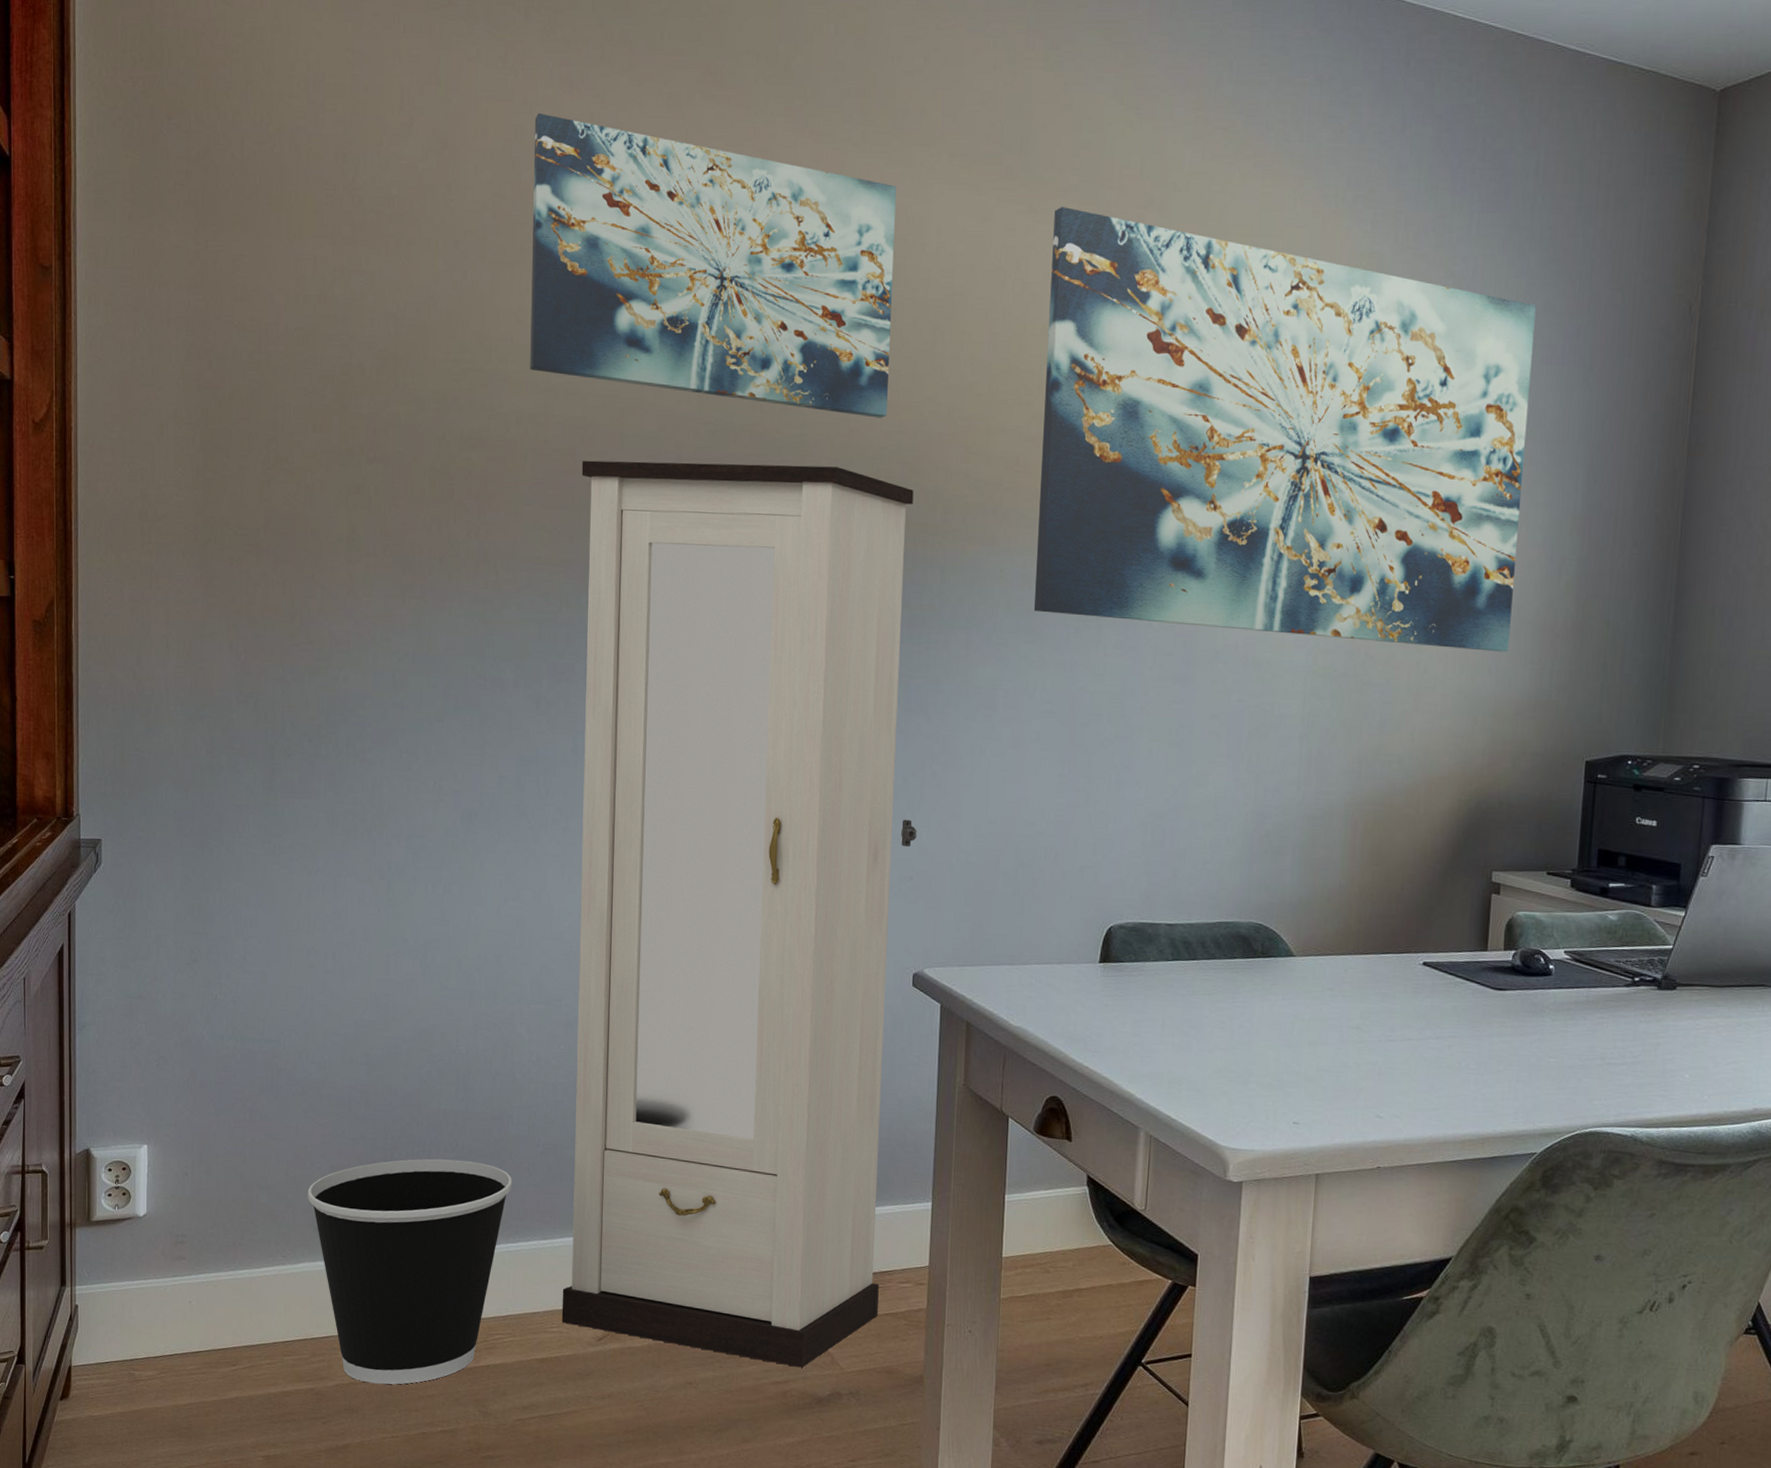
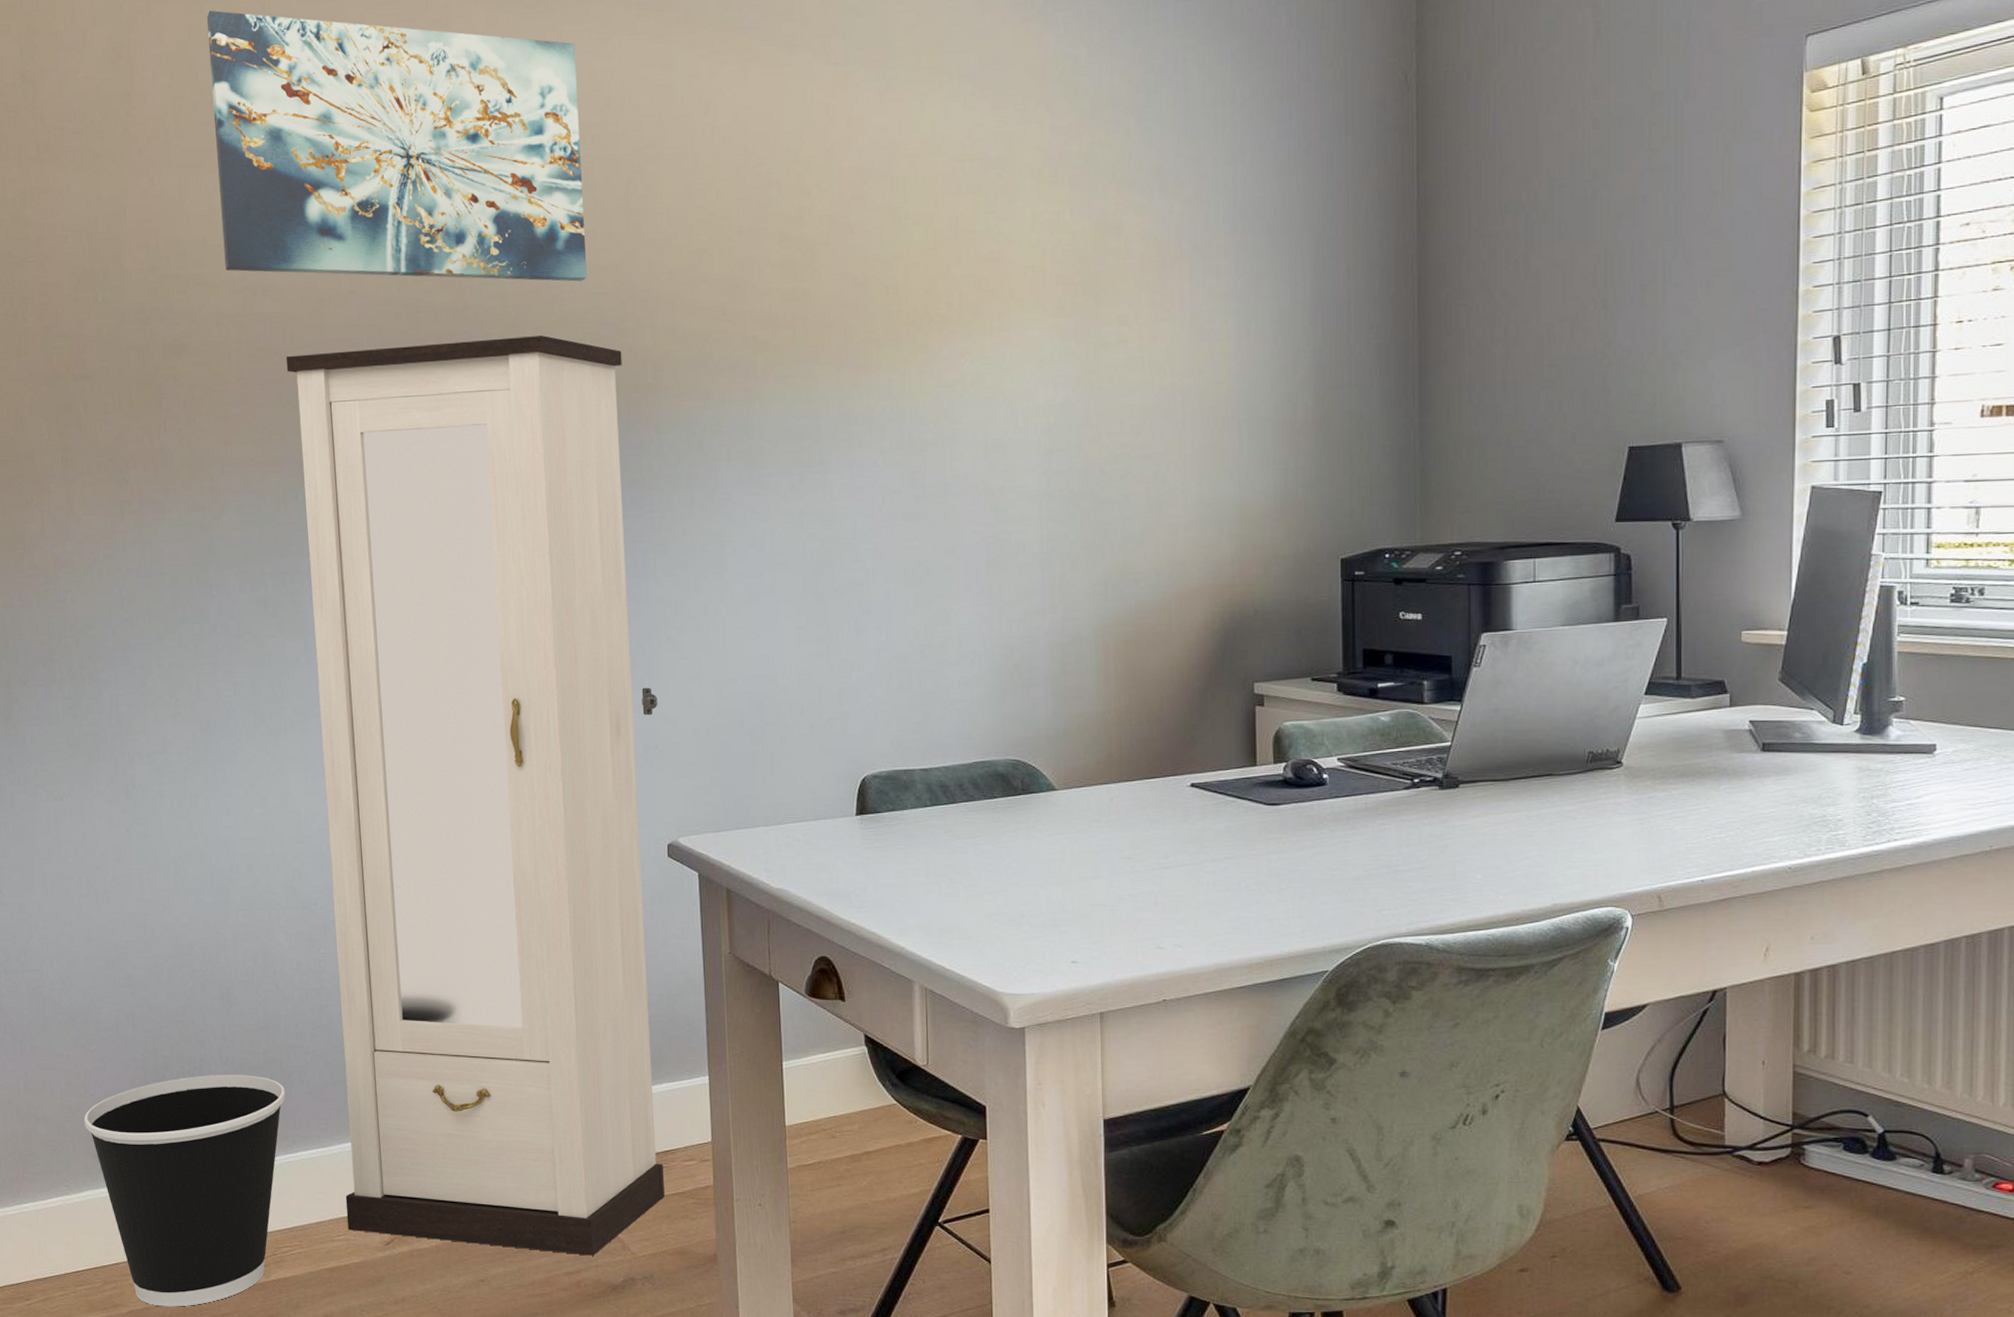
wall art: present [1033,207,1536,652] -> none [737,45,1249,463]

